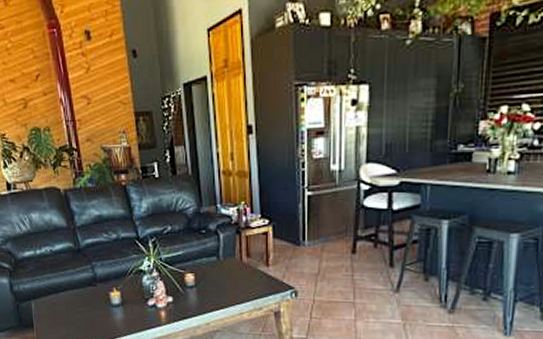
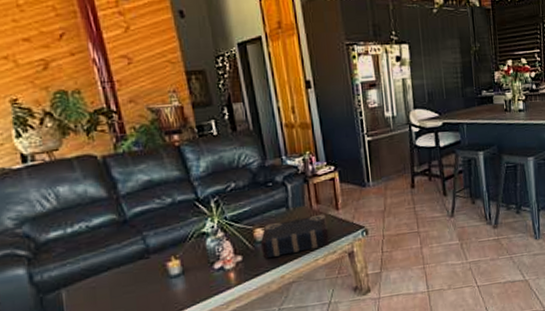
book: none [191,268,256,304] -> present [261,213,330,259]

